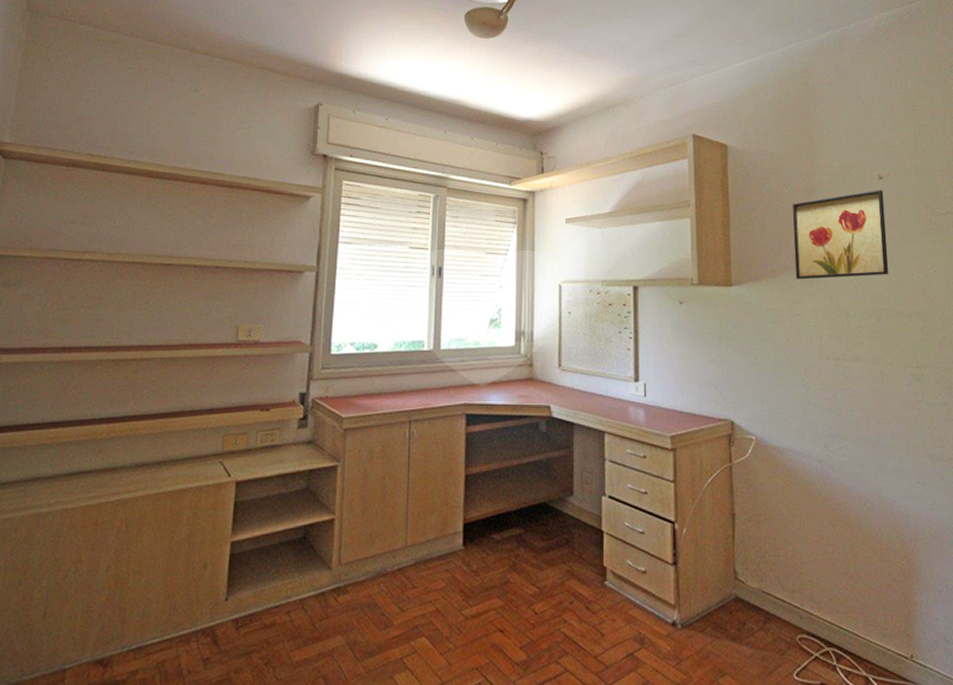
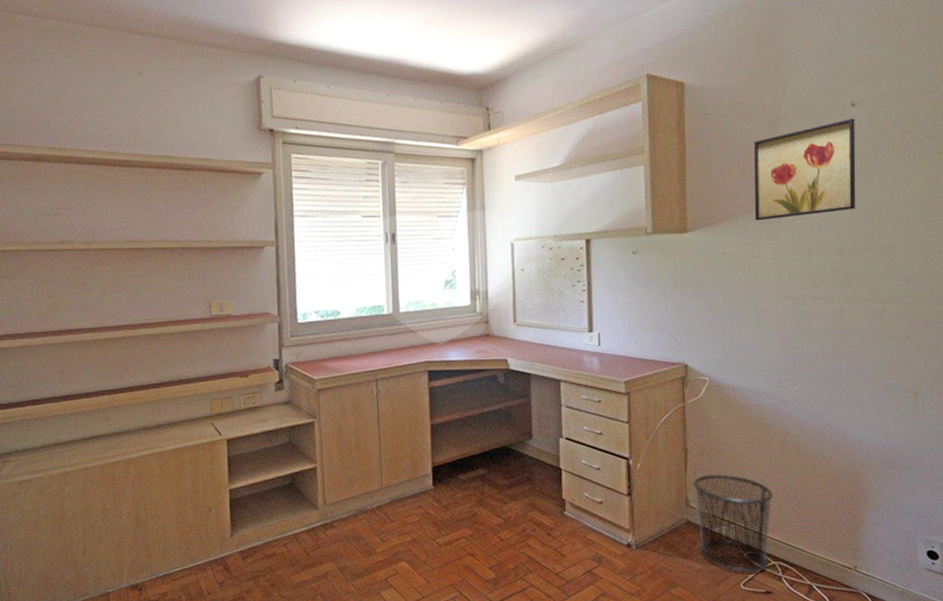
waste bin: none [741,544,824,661] -> present [693,474,773,573]

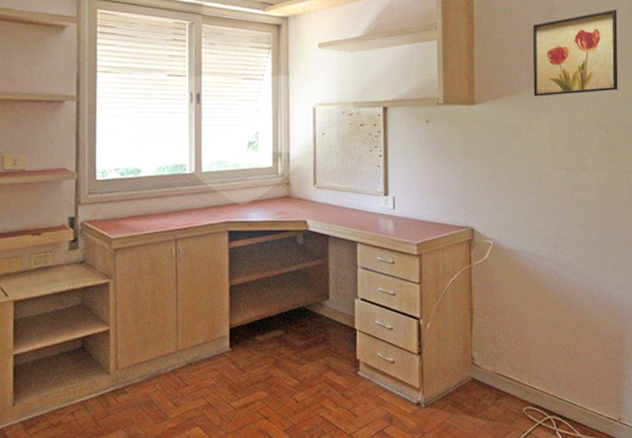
waste bin: present [693,474,773,573] -> none [478,333,548,428]

